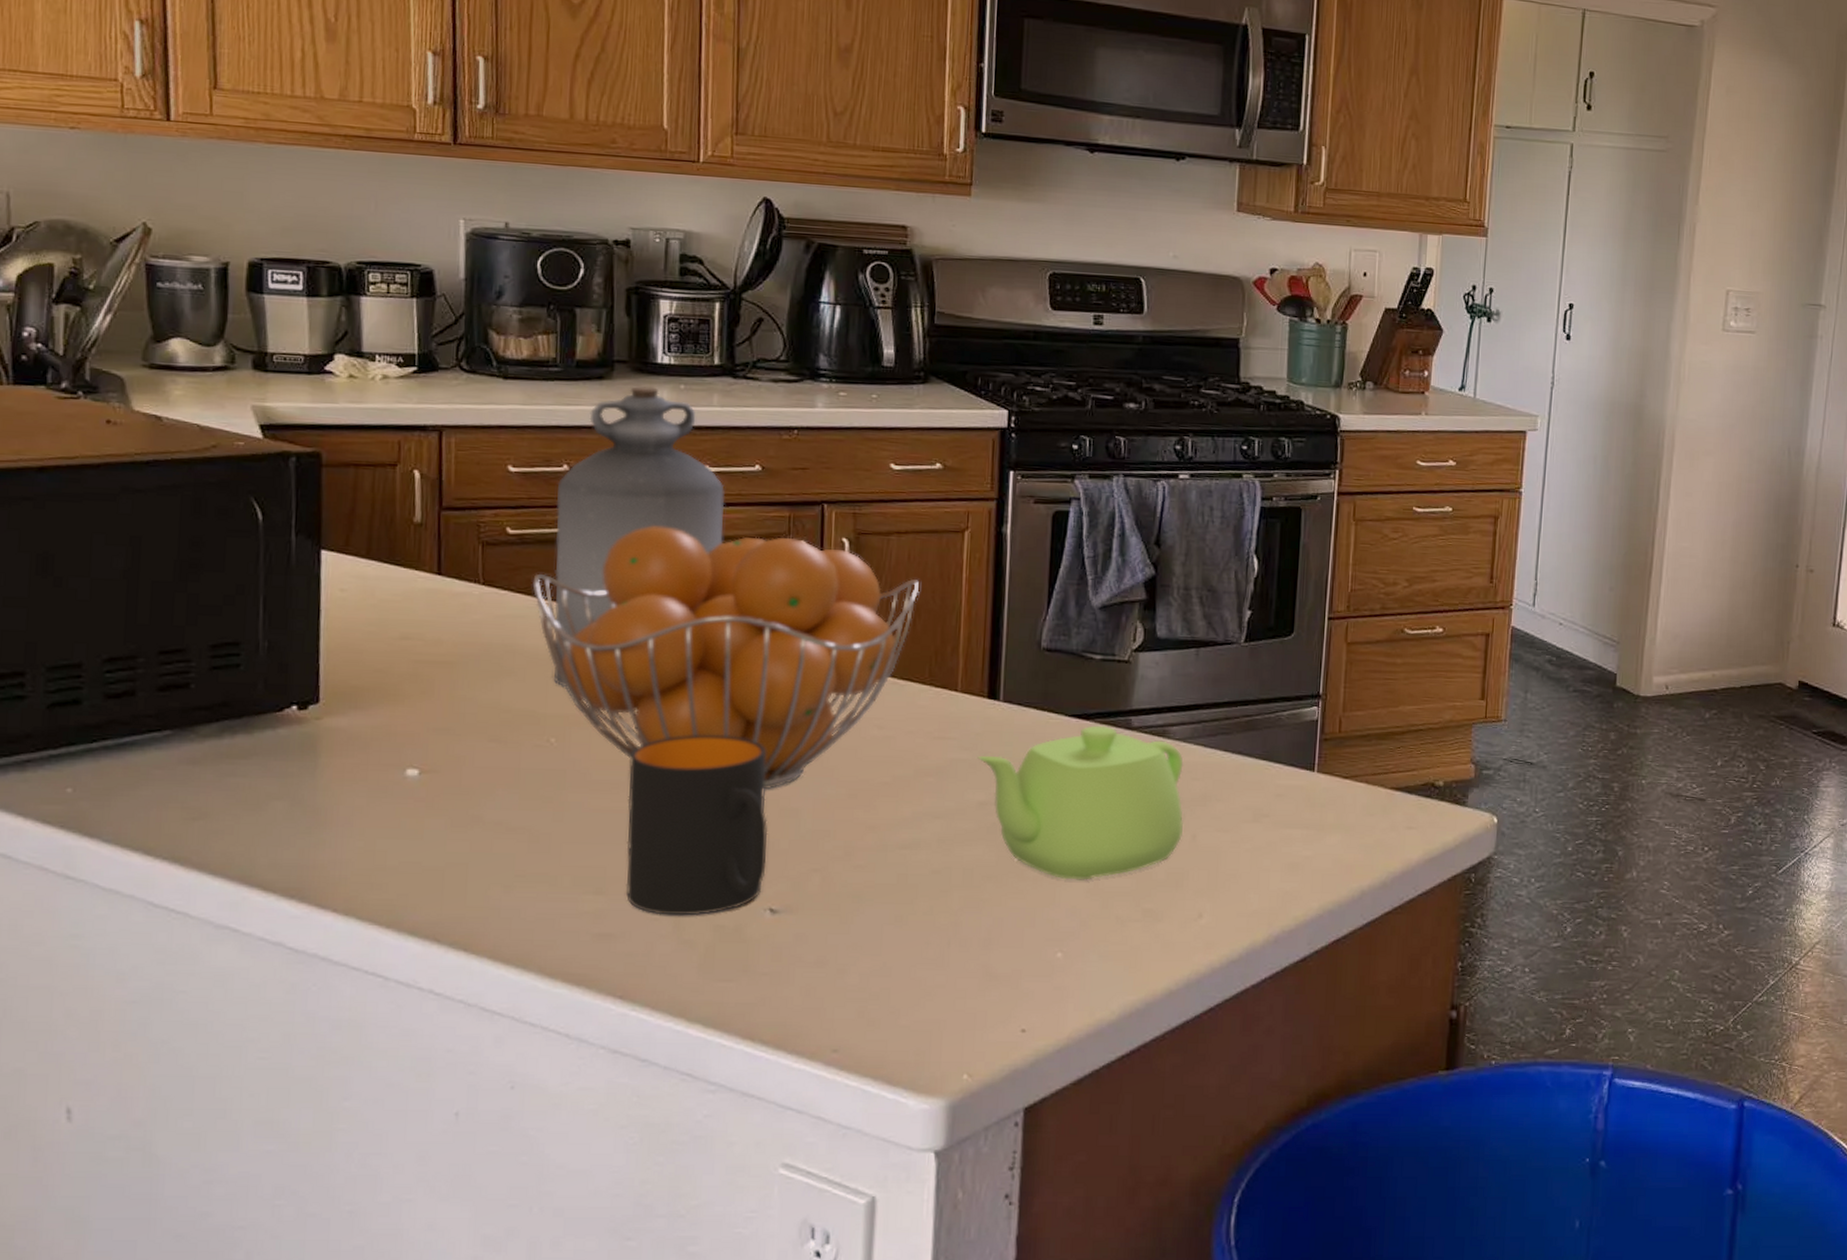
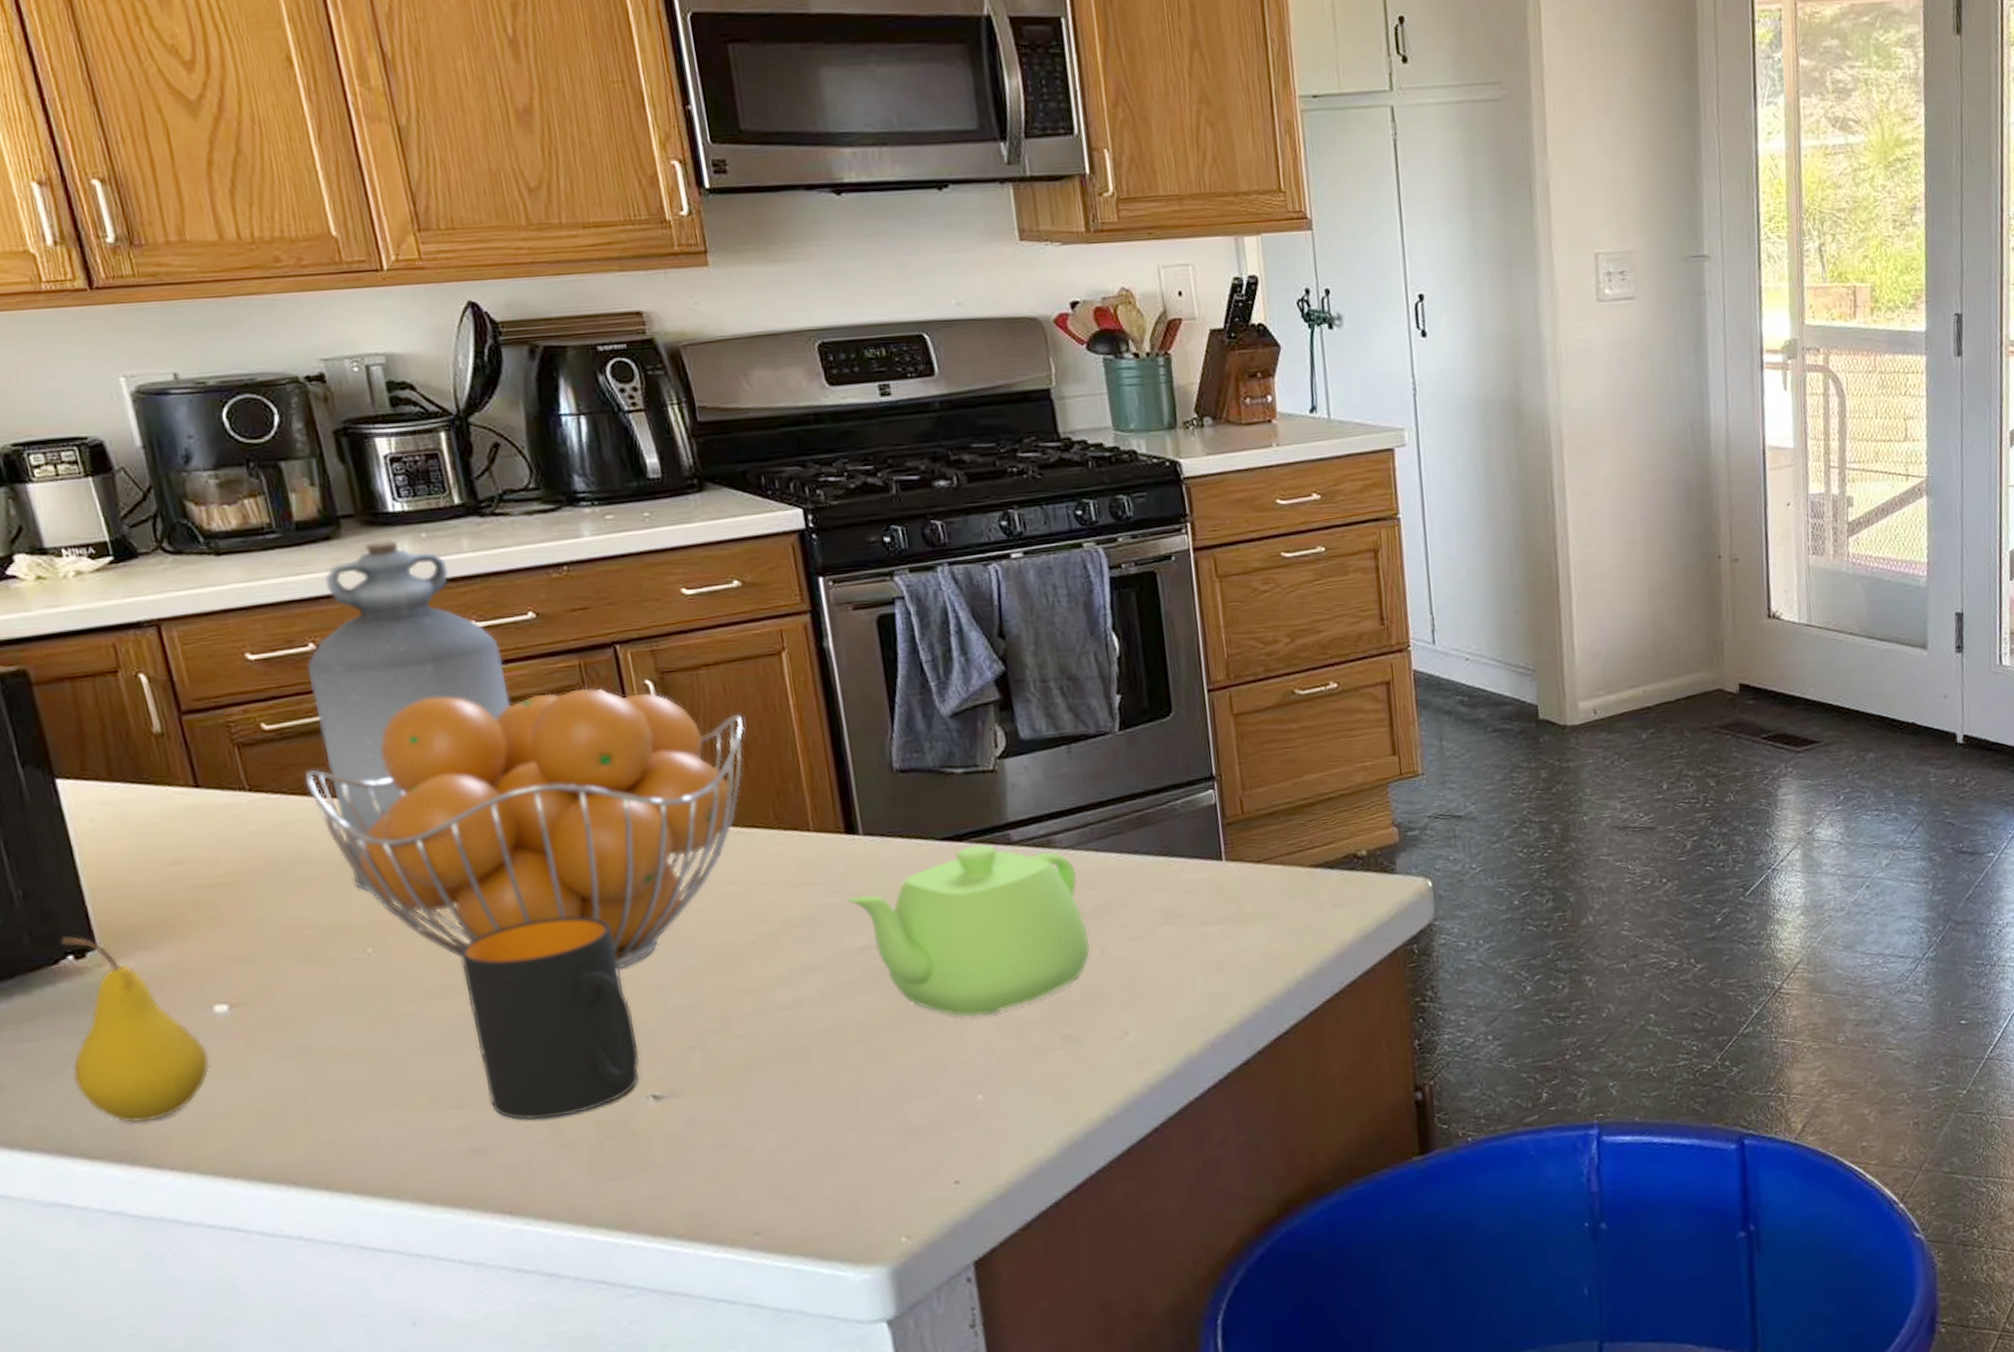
fruit: none [269,689,391,865] -> present [61,936,209,1123]

